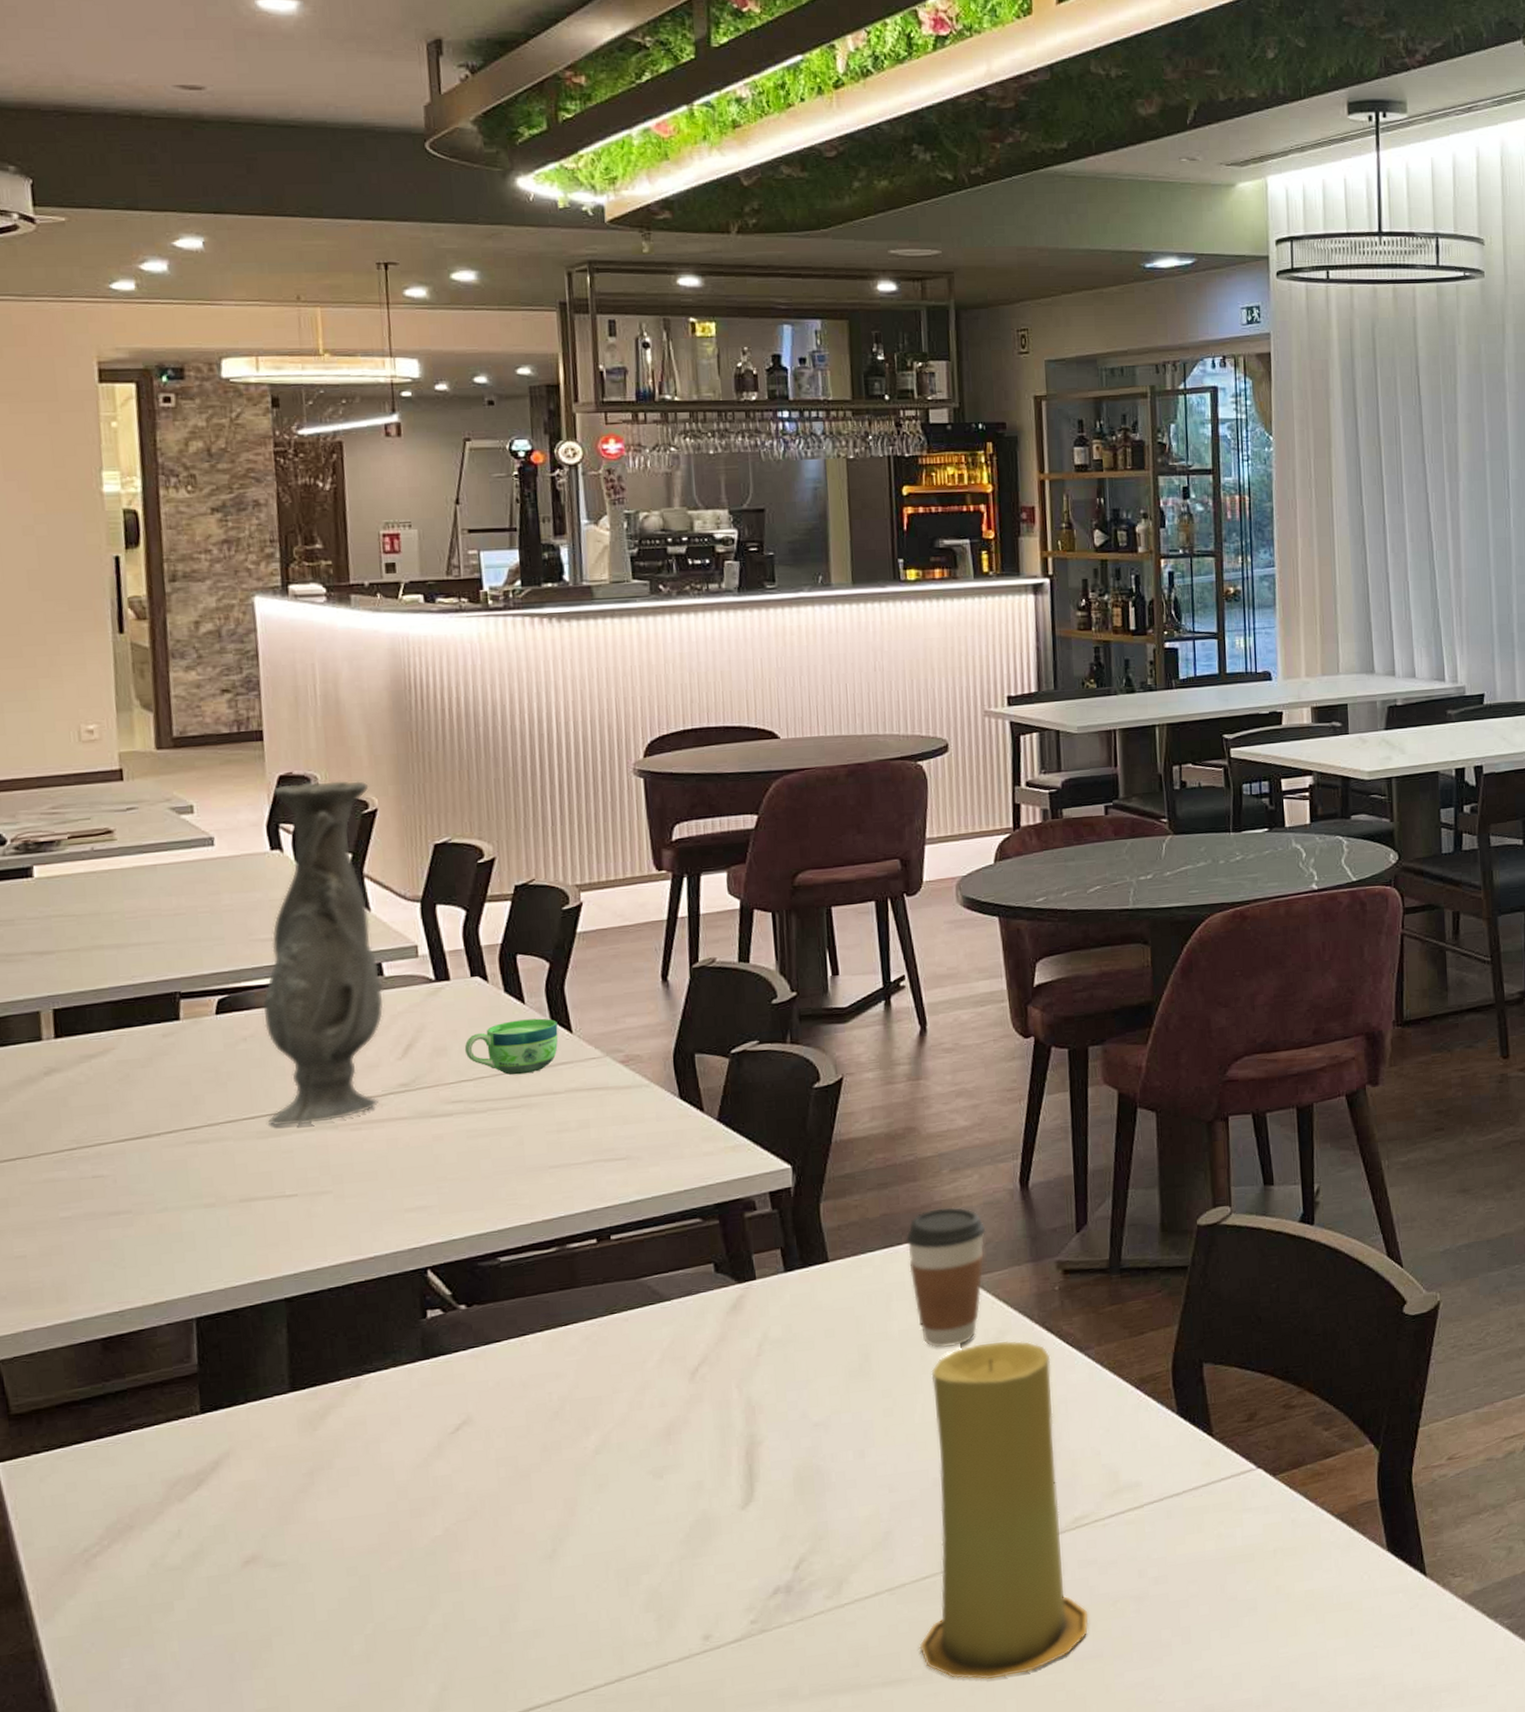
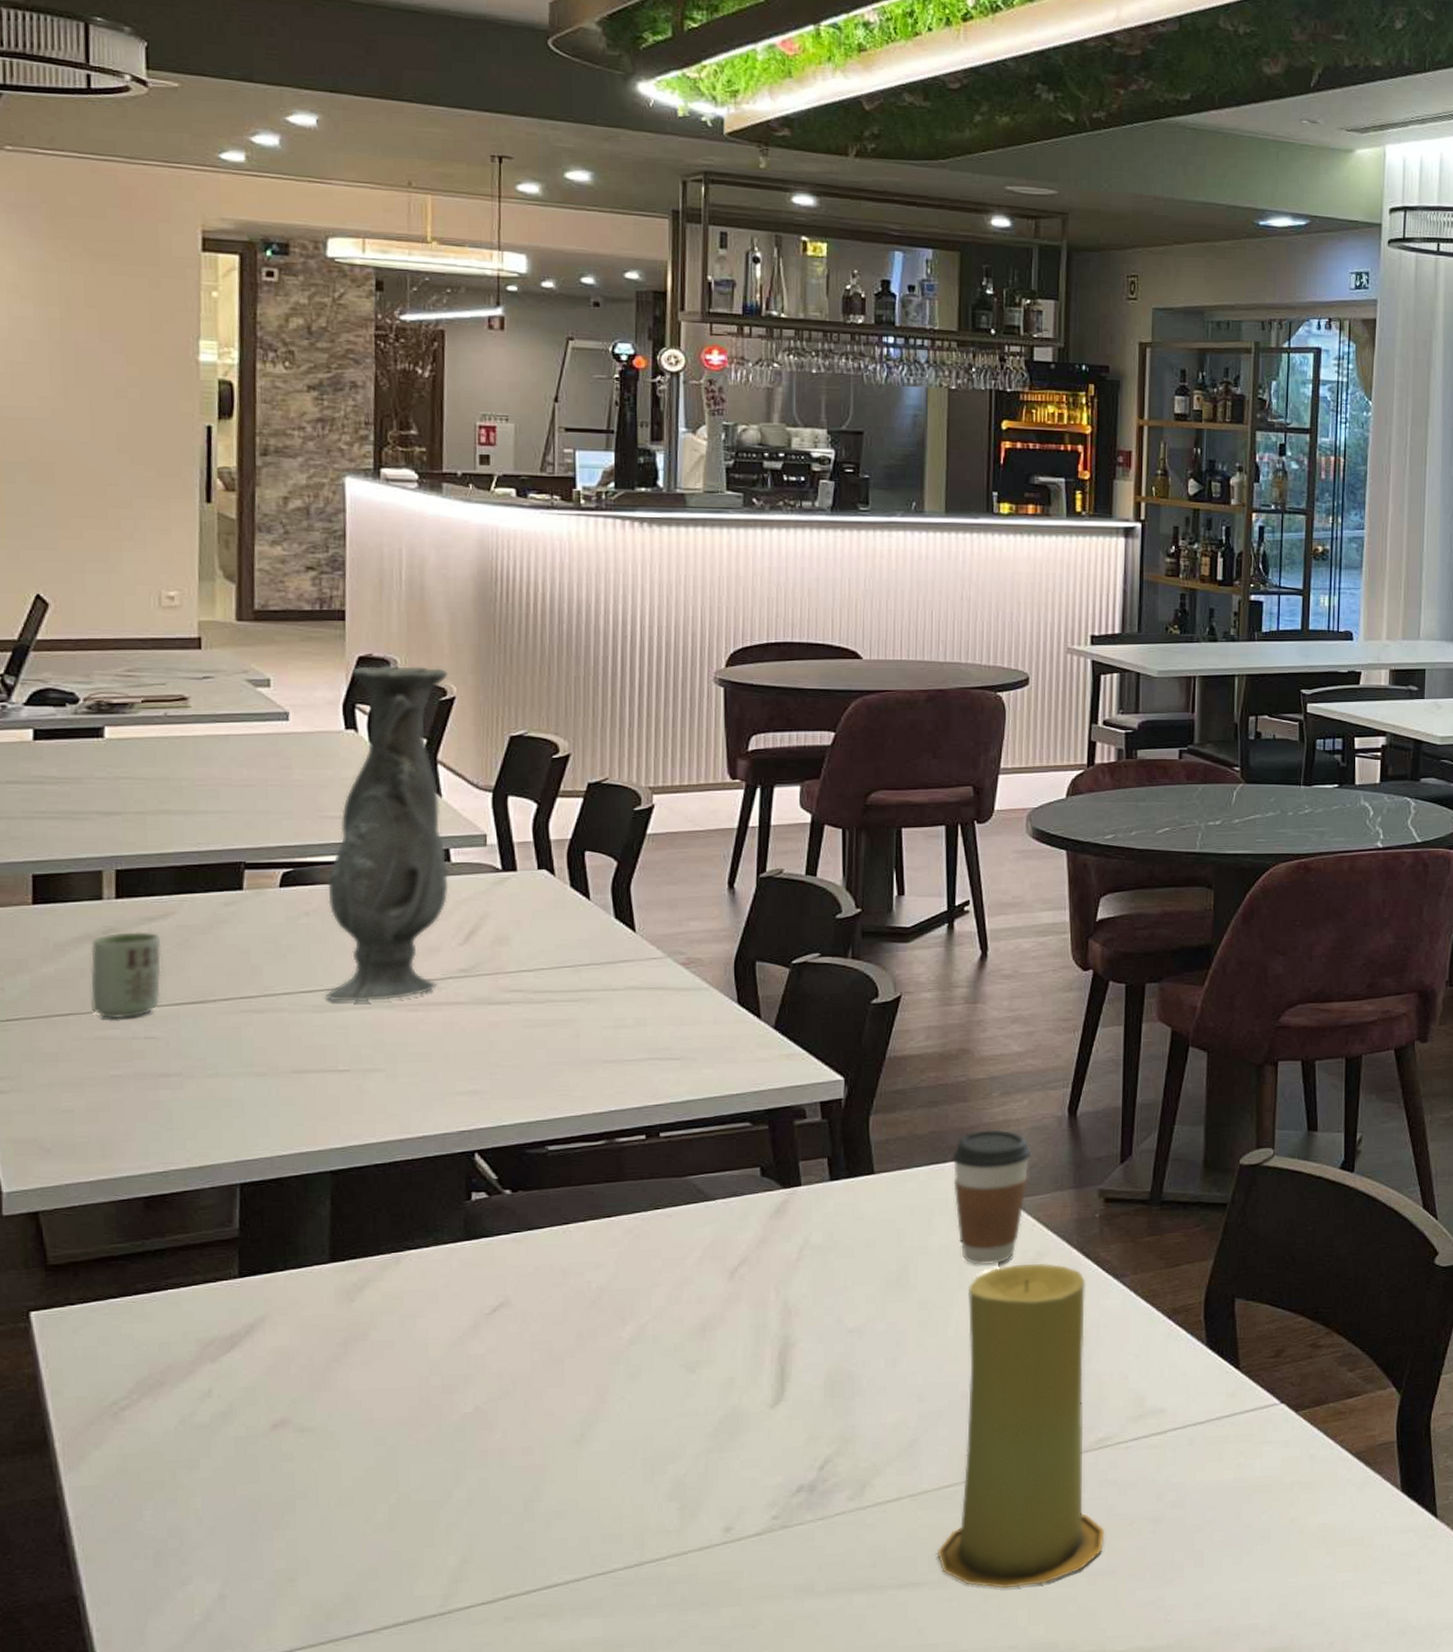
cup: none [33,1069,105,1160] -> present [90,932,162,1019]
cup: present [464,1018,559,1075] -> none [526,915,621,969]

